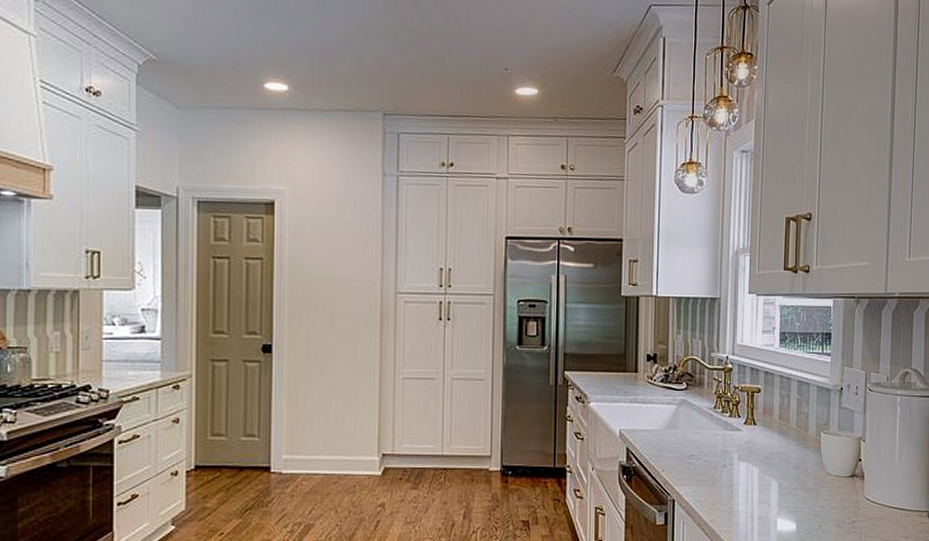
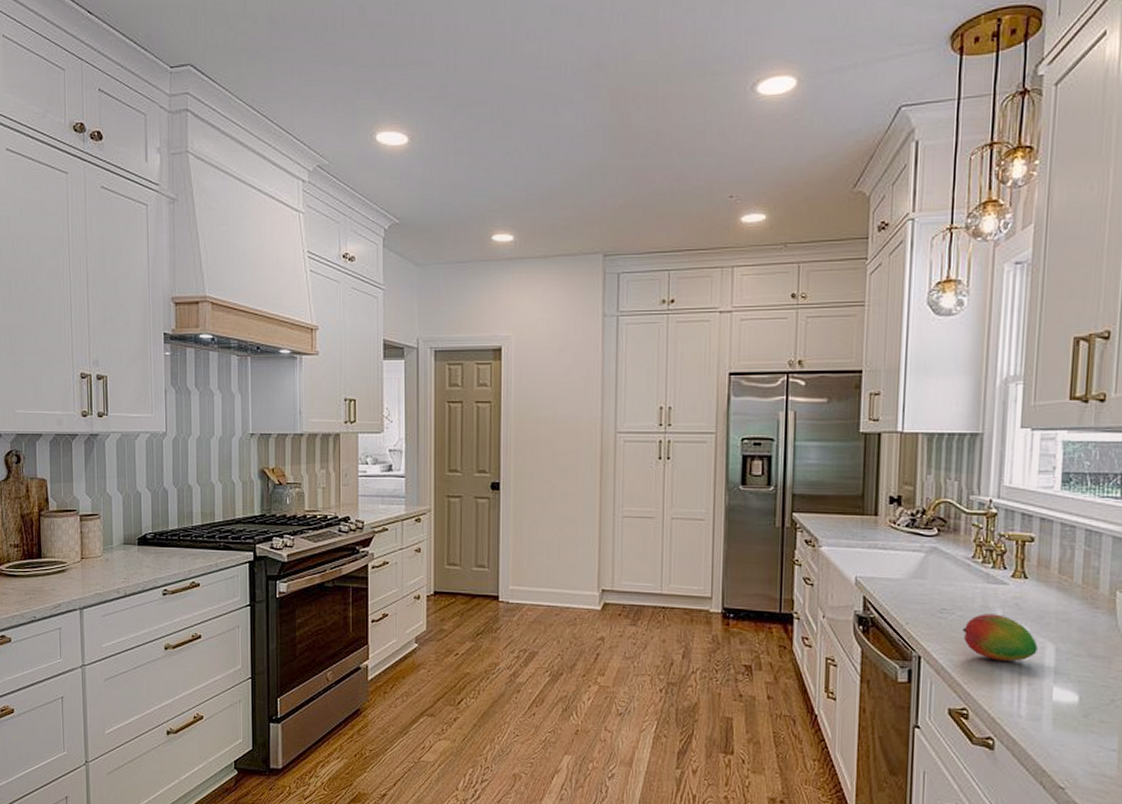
fruit: none [707,457,765,499] -> present [961,614,1038,661]

